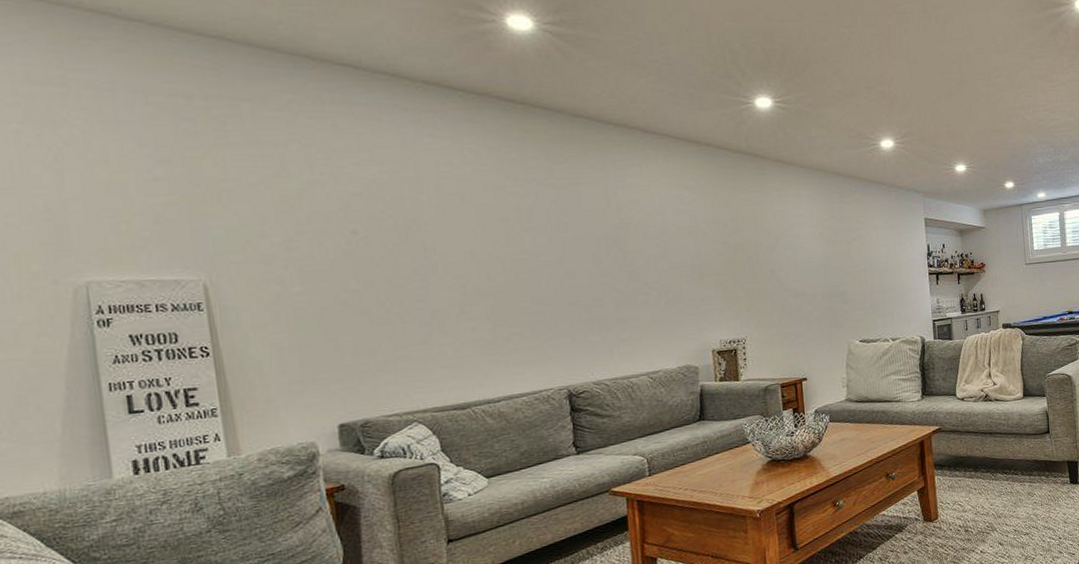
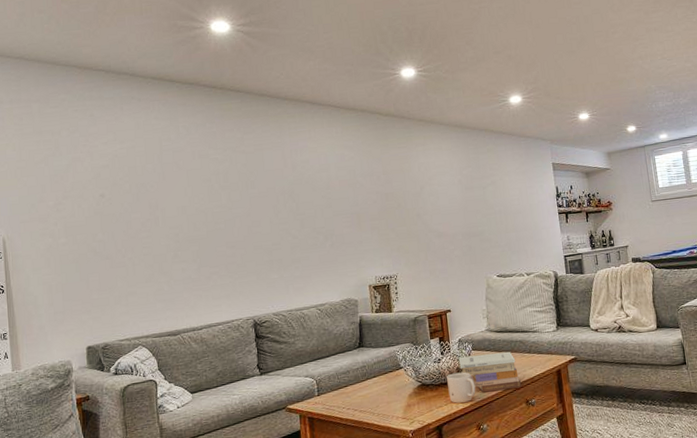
mug: none [799,445,832,480] -> present [446,372,476,404]
books: none [814,422,883,467] -> present [458,351,522,393]

